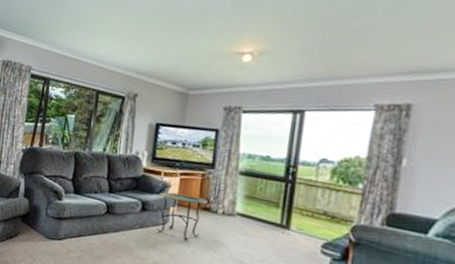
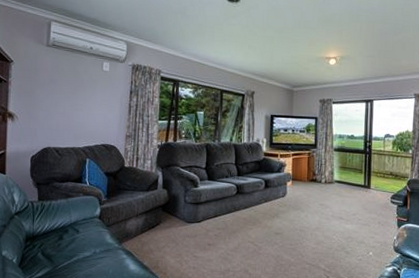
side table: present [157,192,207,242] -> none [278,170,313,208]

